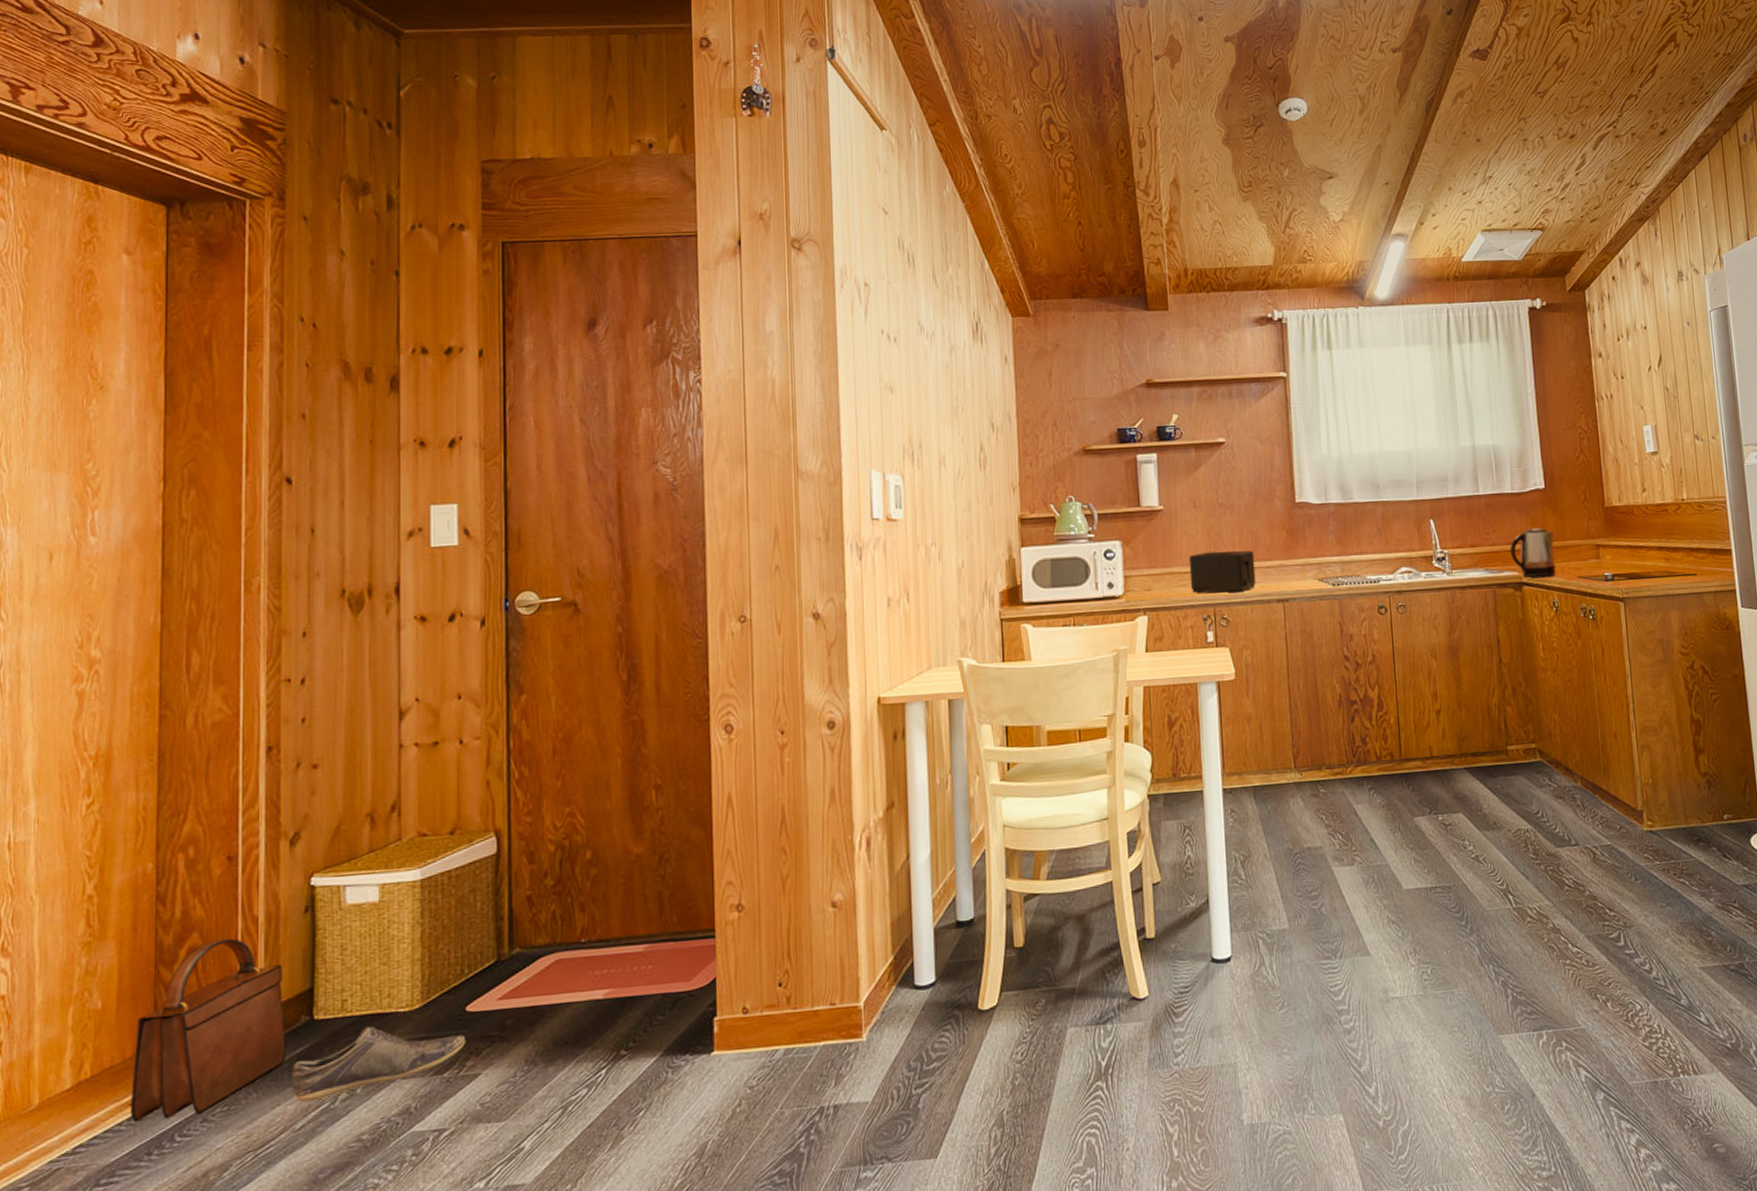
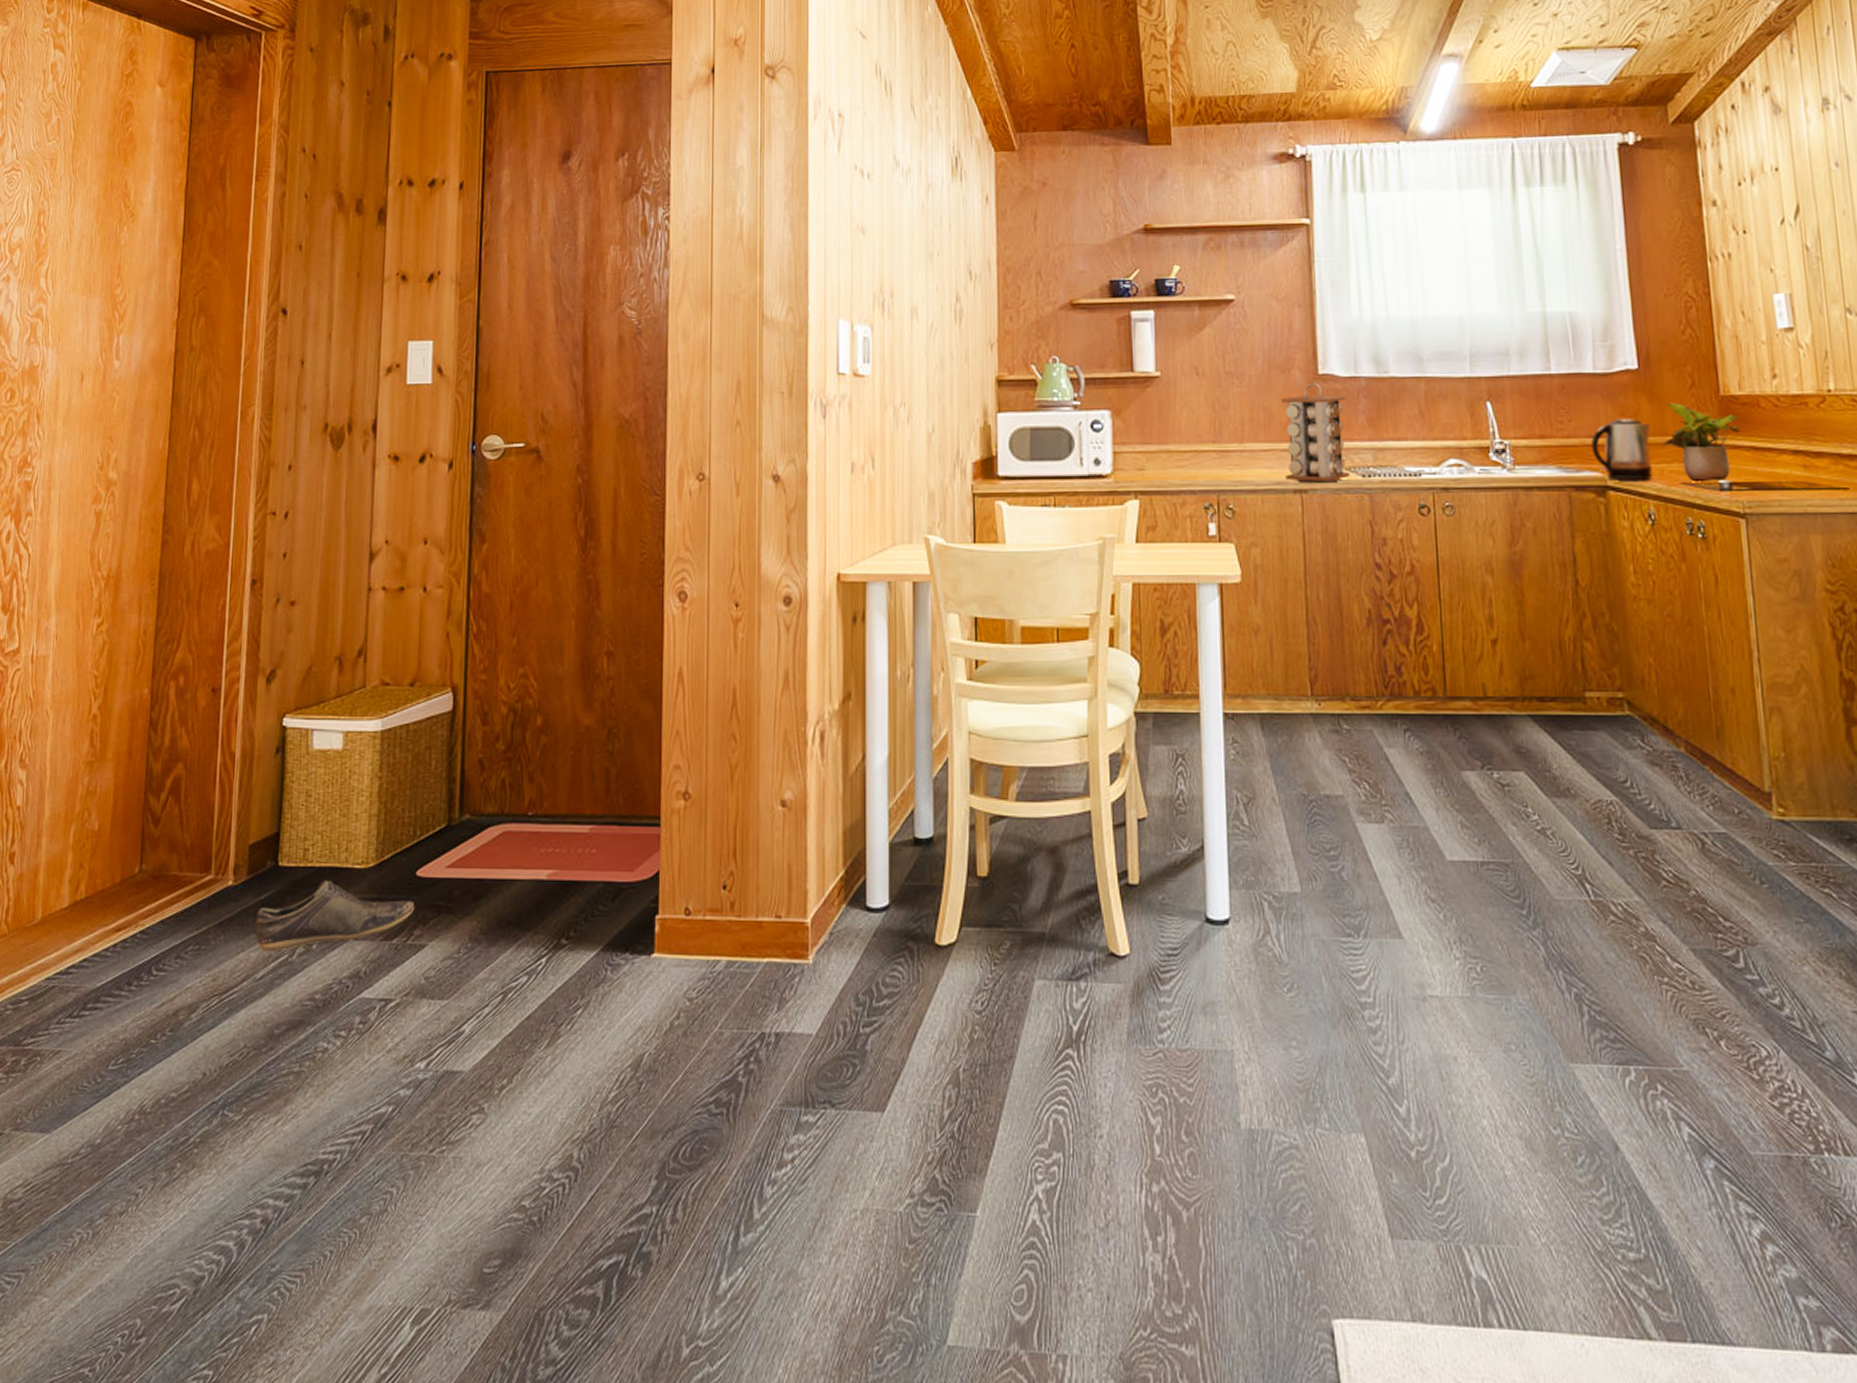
handbag: present [130,938,287,1123] -> none [115,772,254,950]
toaster: present [1188,550,1256,593] -> none [1188,428,1269,479]
spice rack: none [1265,509,1323,594] -> present [1280,382,1351,483]
potted plant: none [1563,514,1620,576] -> present [1662,403,1741,483]

